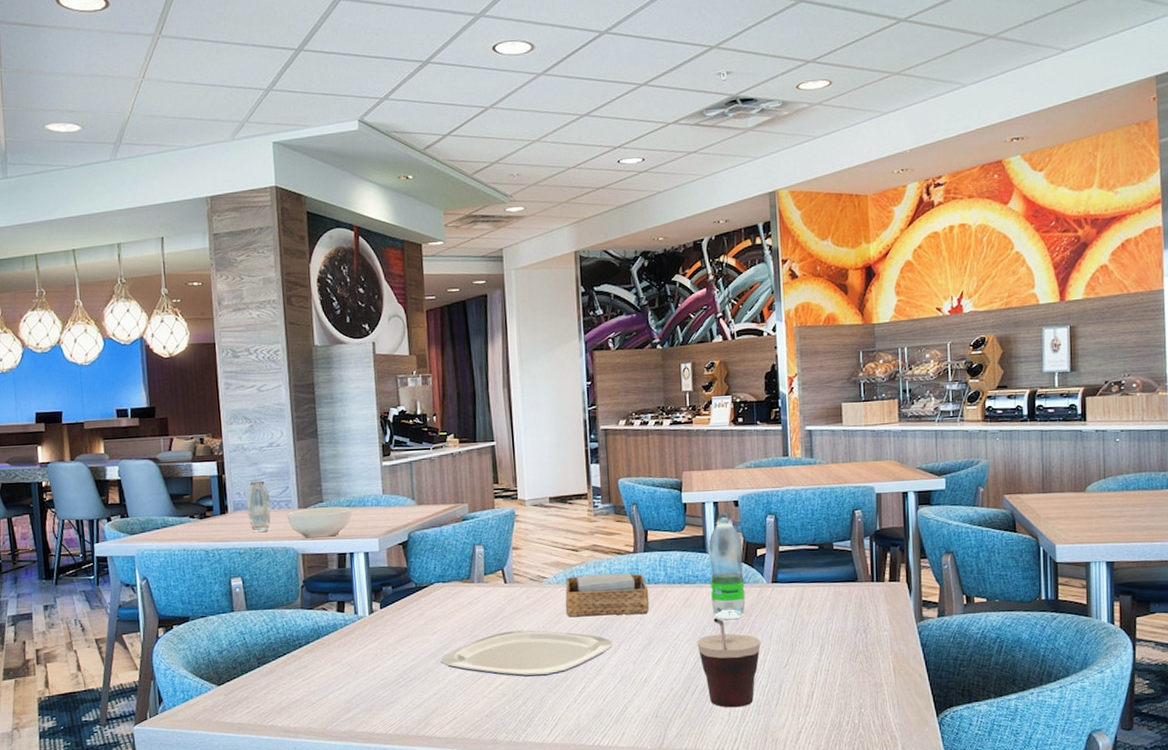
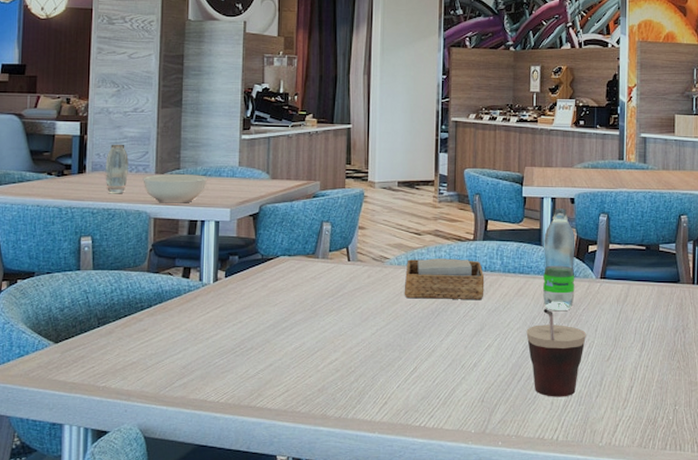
plate: present [440,630,612,677] -> none [278,308,446,355]

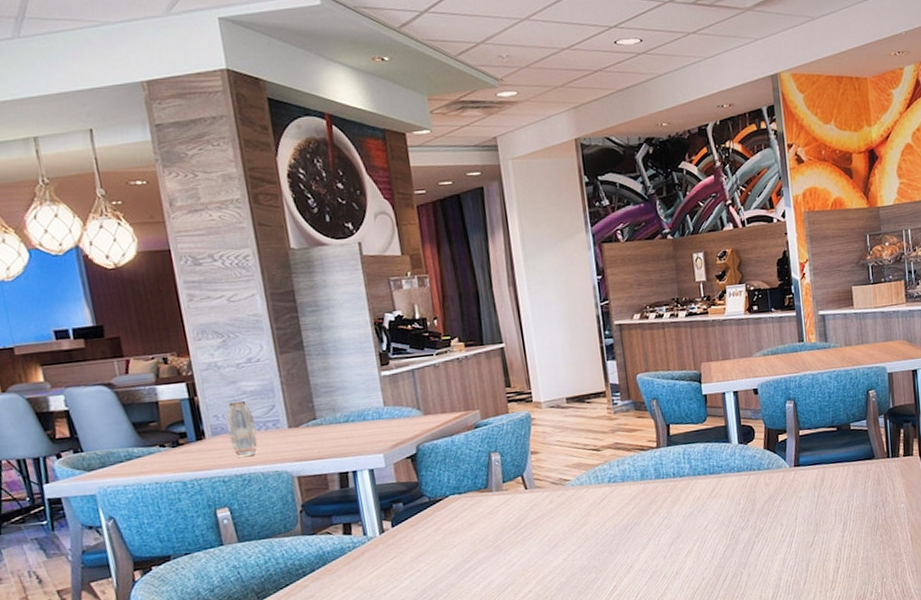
bowl: present [143,174,208,203] -> none [275,422,352,460]
napkin holder: present [404,258,485,300] -> none [589,468,676,518]
cup: present [526,309,587,397] -> none [725,505,788,592]
bottle: present [542,208,576,310] -> none [731,401,770,506]

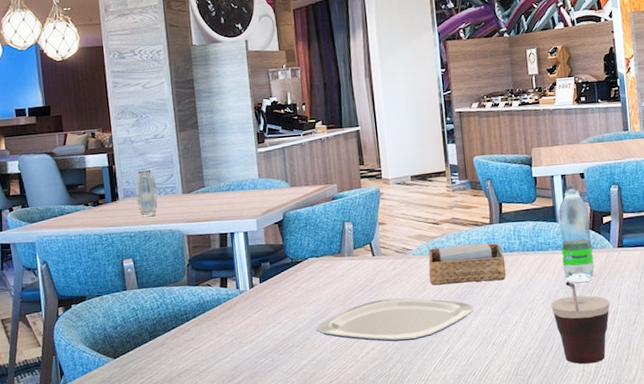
plate: none [462,533,642,583] -> present [316,298,474,342]
napkin holder: none [589,468,676,518] -> present [428,243,506,285]
cup: none [725,505,788,592] -> present [551,282,611,365]
bottle: none [731,401,770,506] -> present [558,184,595,283]

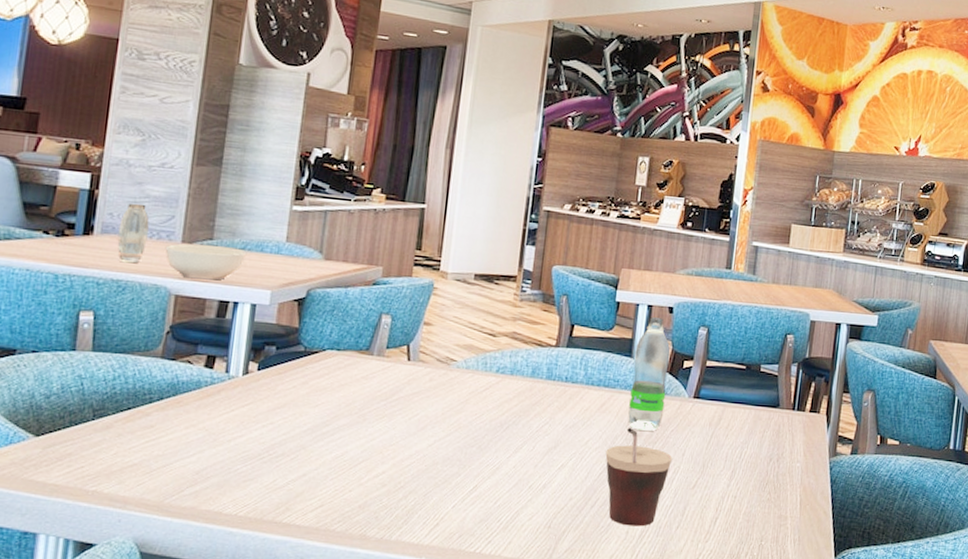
bowl: none [171,190,232,221] -> present [165,244,247,281]
plate: present [316,298,474,342] -> none [317,414,515,470]
napkin holder: present [428,243,506,285] -> none [470,363,565,414]

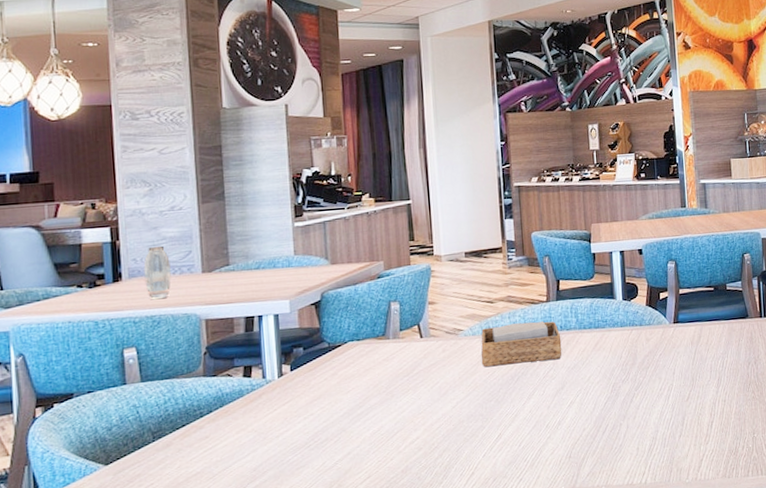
bowl: present [165,244,247,281] -> none [188,268,262,303]
napkin holder: none [470,363,565,414] -> present [481,321,562,367]
cup: present [605,428,673,527] -> none [607,359,666,443]
bottle: present [627,317,671,431] -> none [616,260,651,360]

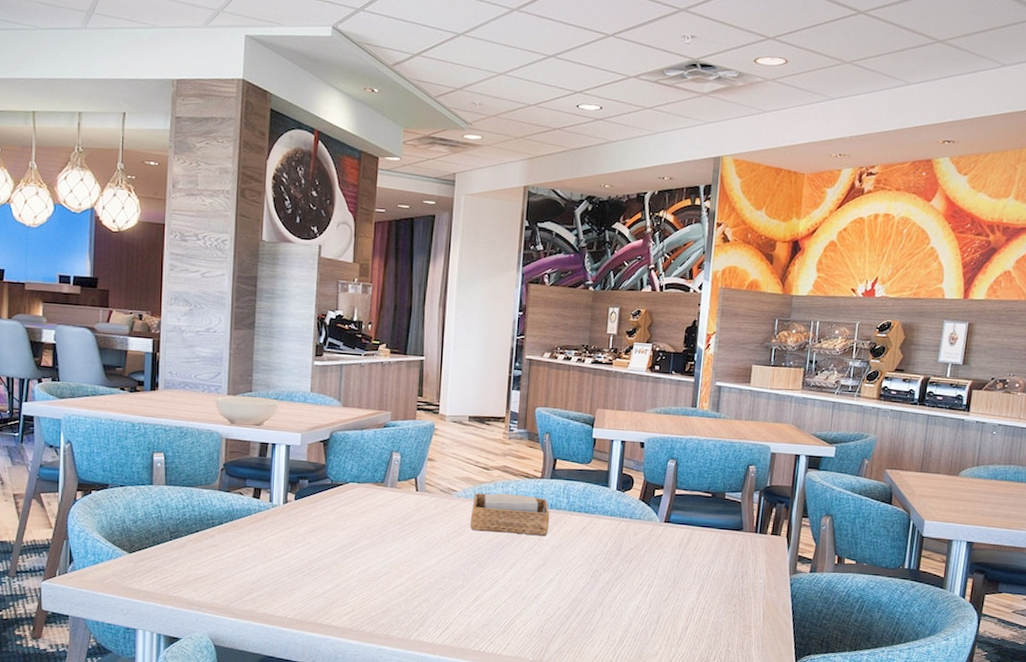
vase: present [143,245,171,300] -> none [177,363,201,413]
bowl: none [188,268,262,303] -> present [215,396,280,426]

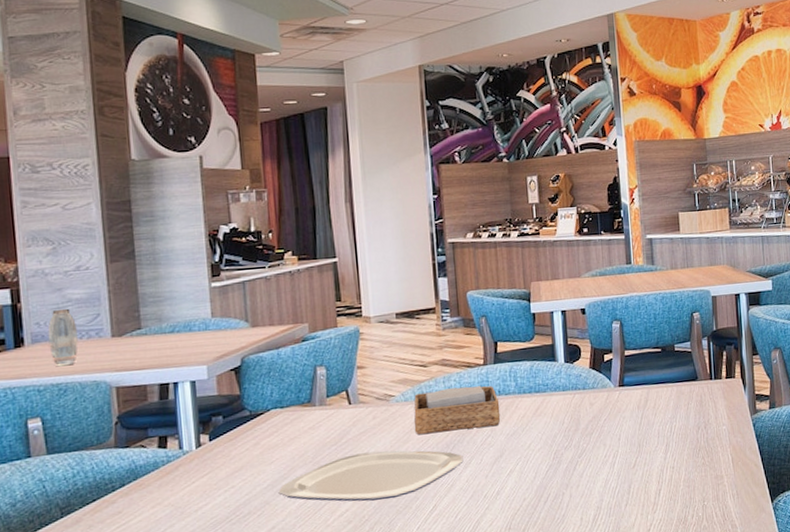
vase: none [177,363,201,413] -> present [47,308,78,367]
bowl: present [215,396,280,426] -> none [97,332,177,370]
plate: none [345,536,510,583] -> present [278,450,464,502]

